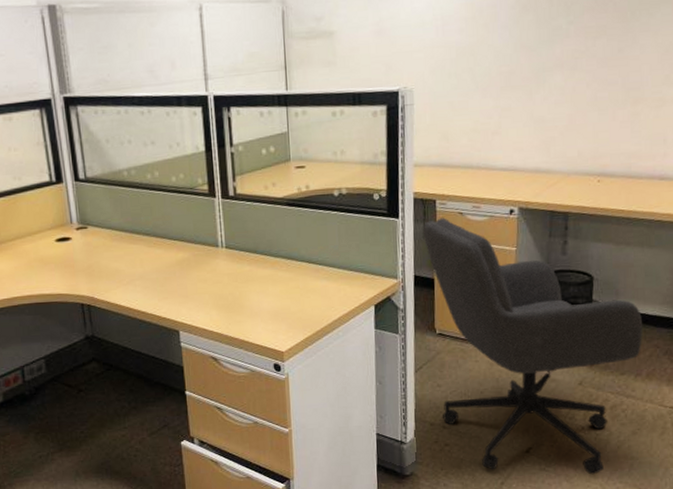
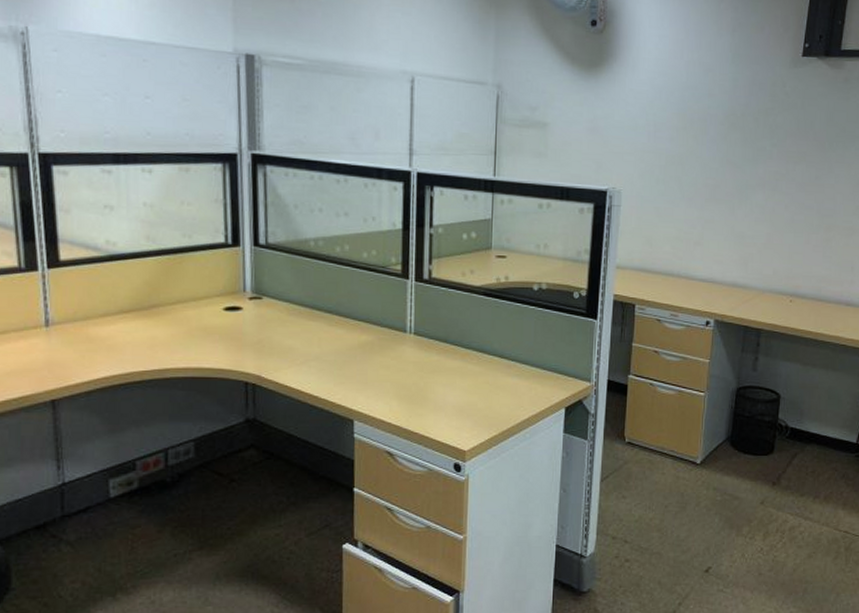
office chair: present [422,217,643,475] -> none [620,323,824,598]

